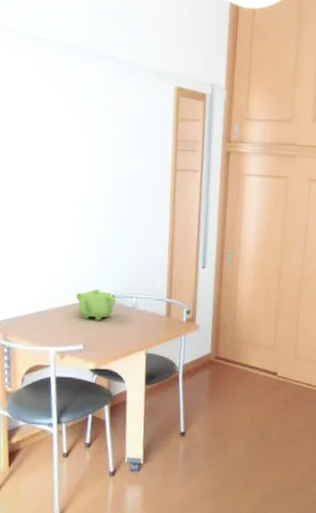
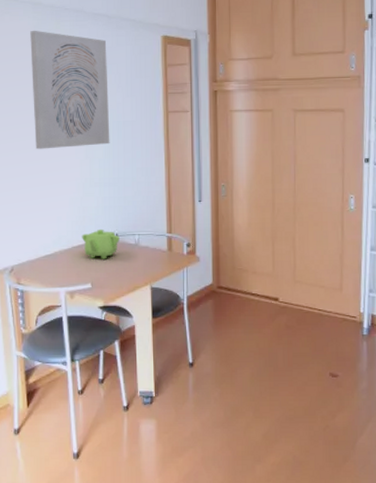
wall art: none [30,67,115,200] -> present [30,30,110,149]

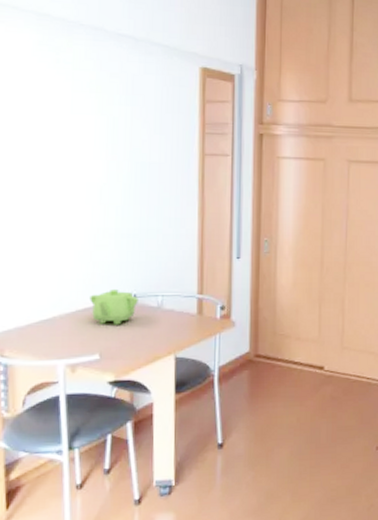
wall art: present [30,30,110,149] -> none [31,46,132,191]

